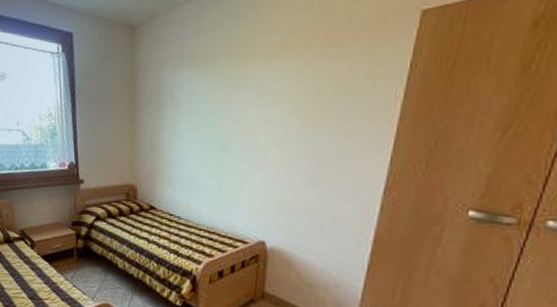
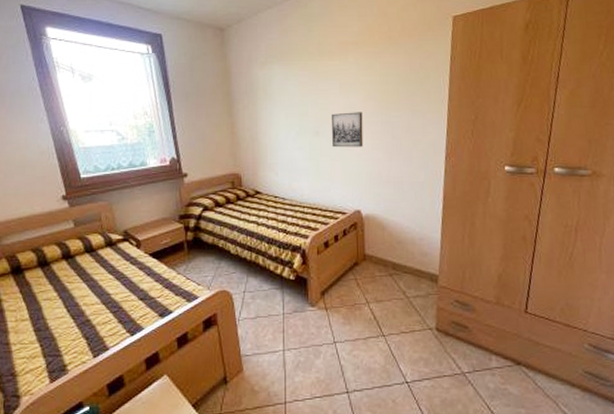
wall art: none [241,126,283,169] -> present [331,112,363,148]

